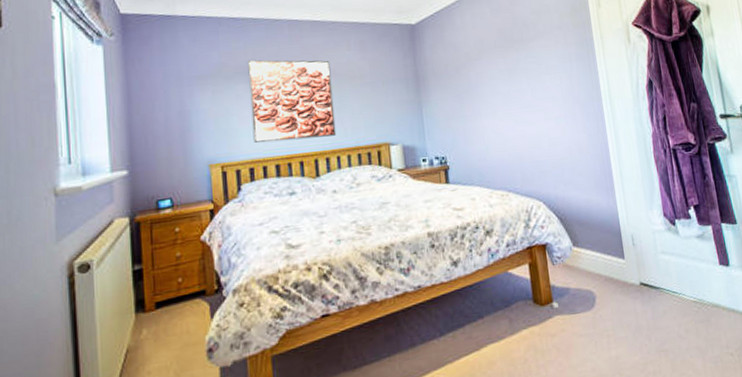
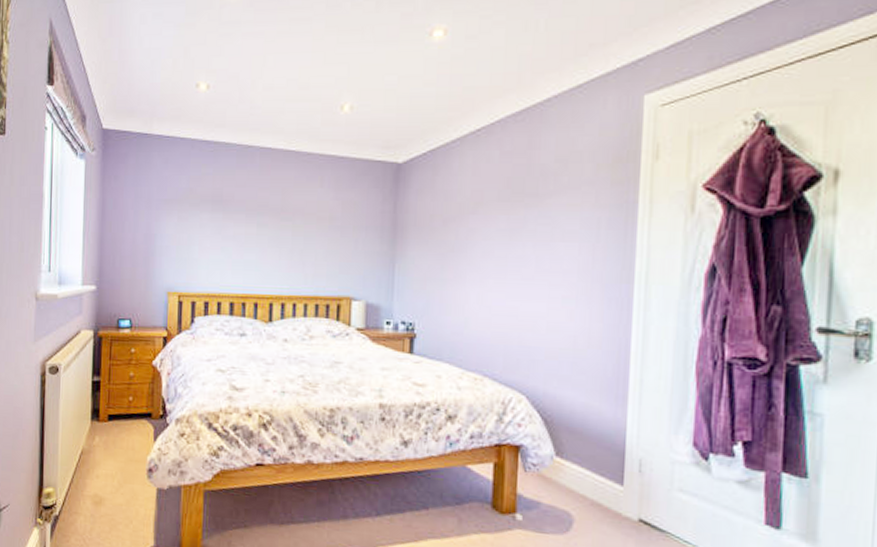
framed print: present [247,59,337,143] -> none [211,187,299,281]

